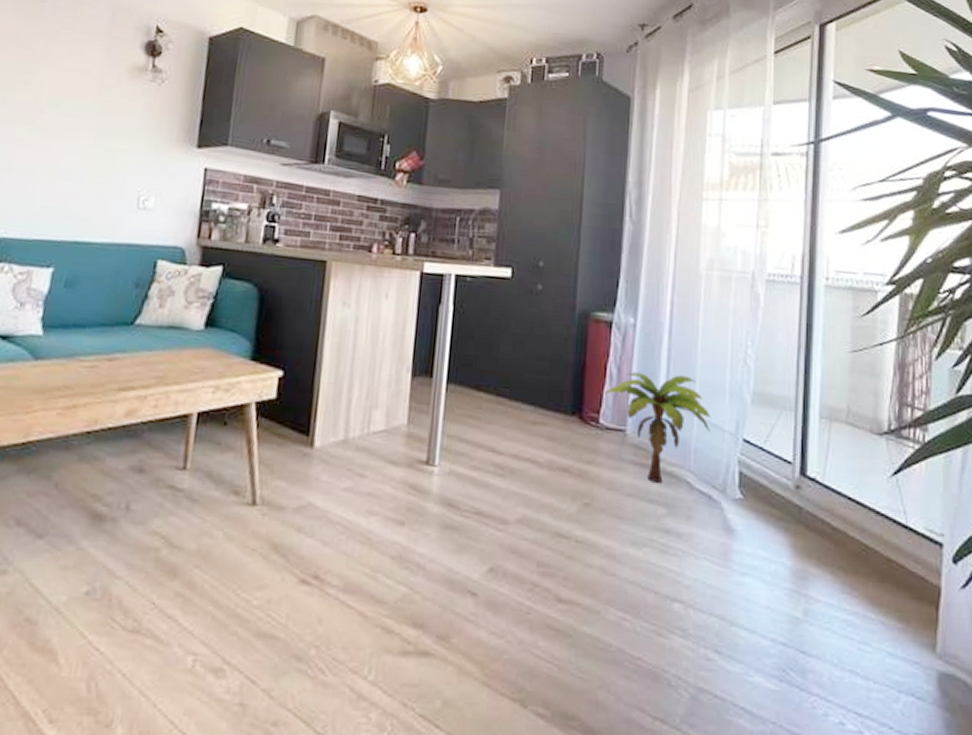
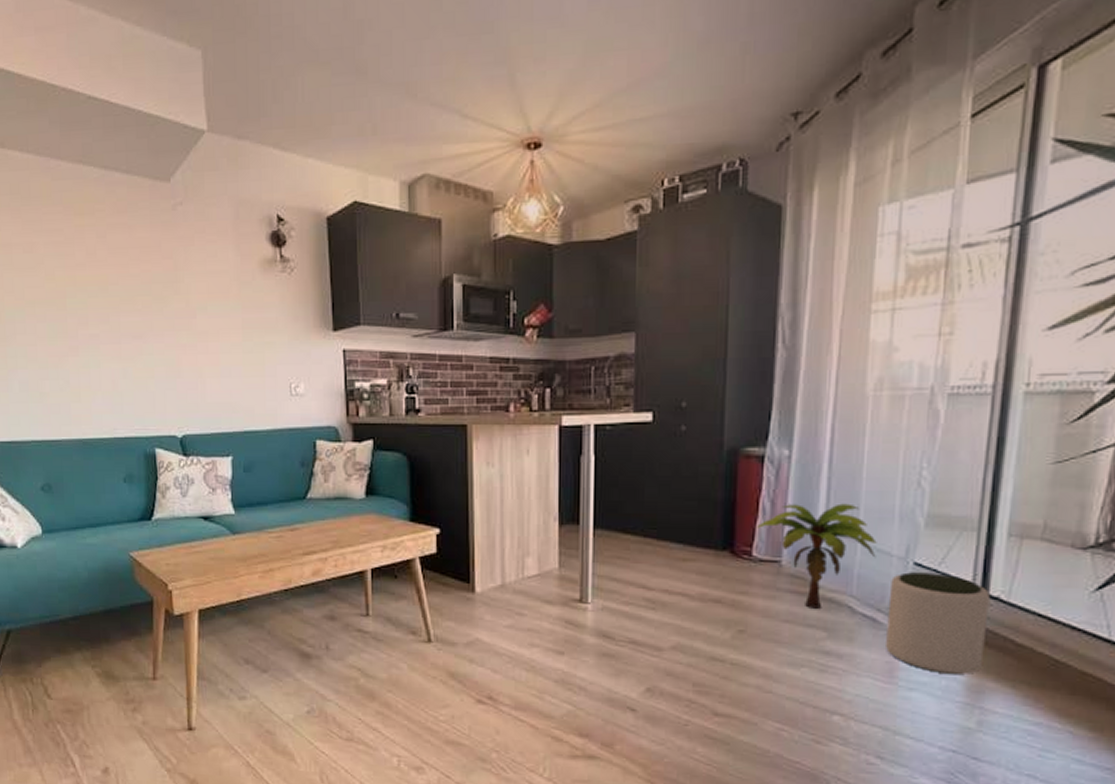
plant pot: none [721,448,808,558] -> present [886,572,990,674]

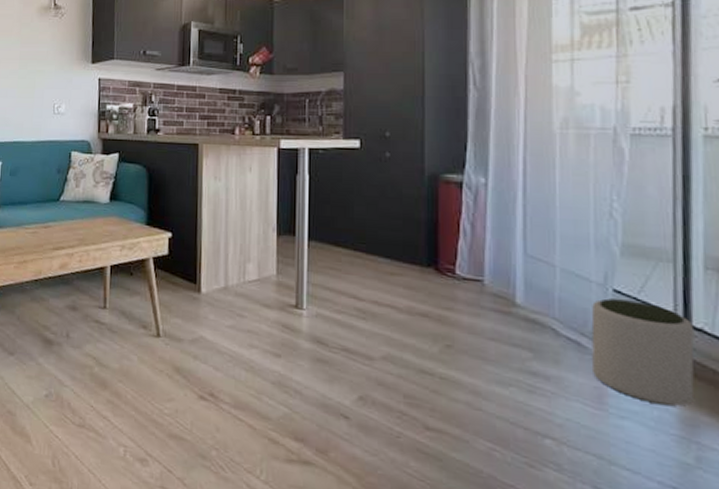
decorative plant: present [756,503,877,609] -> none [458,227,575,329]

